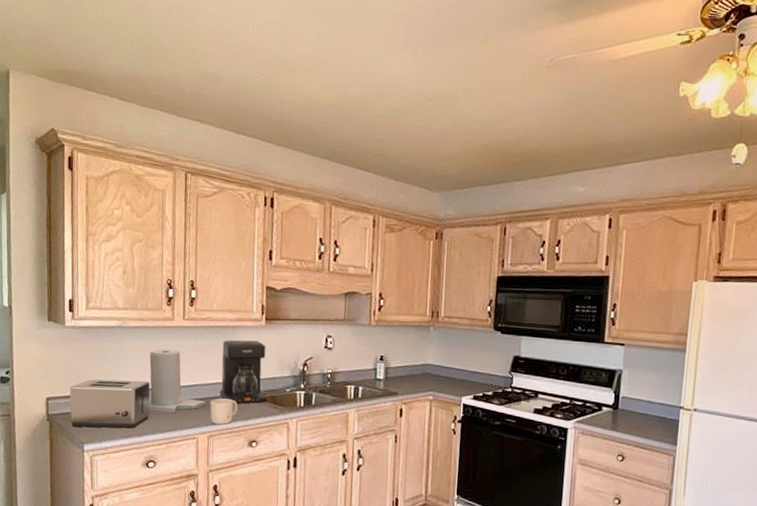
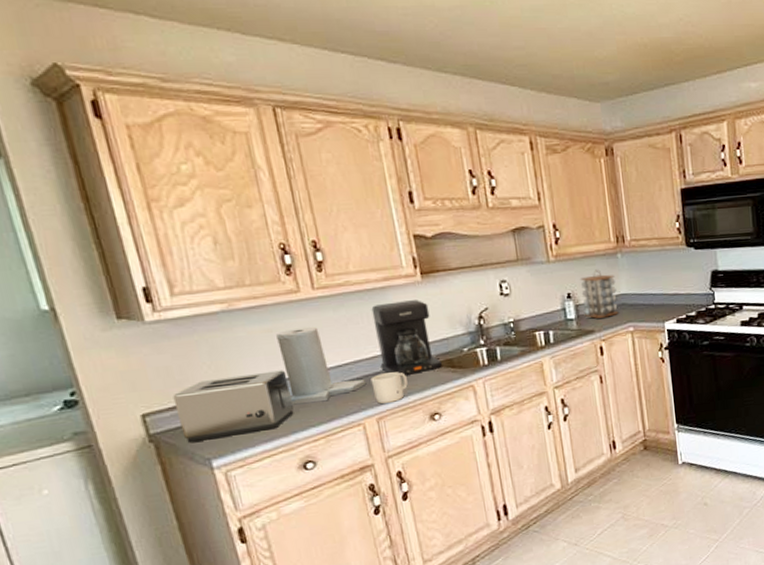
spice rack: none [392,338,425,383] -> present [581,269,619,319]

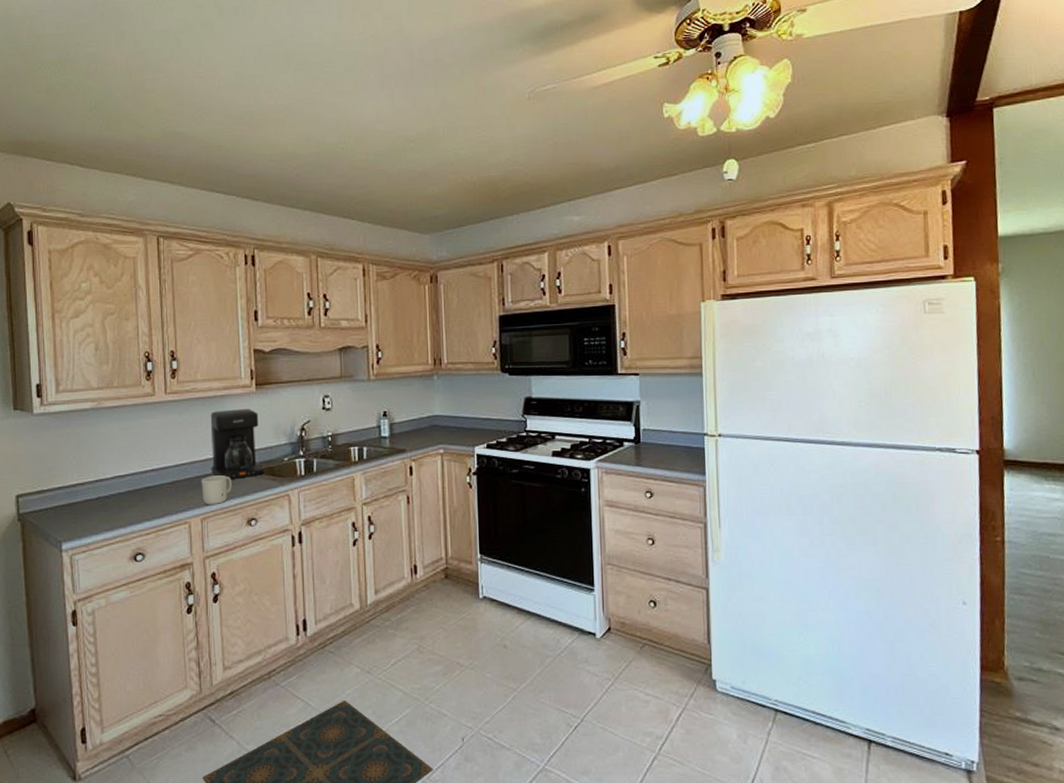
toaster: present [173,370,295,444] -> none [42,465,135,525]
paper towel: present [276,327,367,405] -> none [131,427,197,499]
spice rack: present [581,269,619,319] -> none [397,390,431,438]

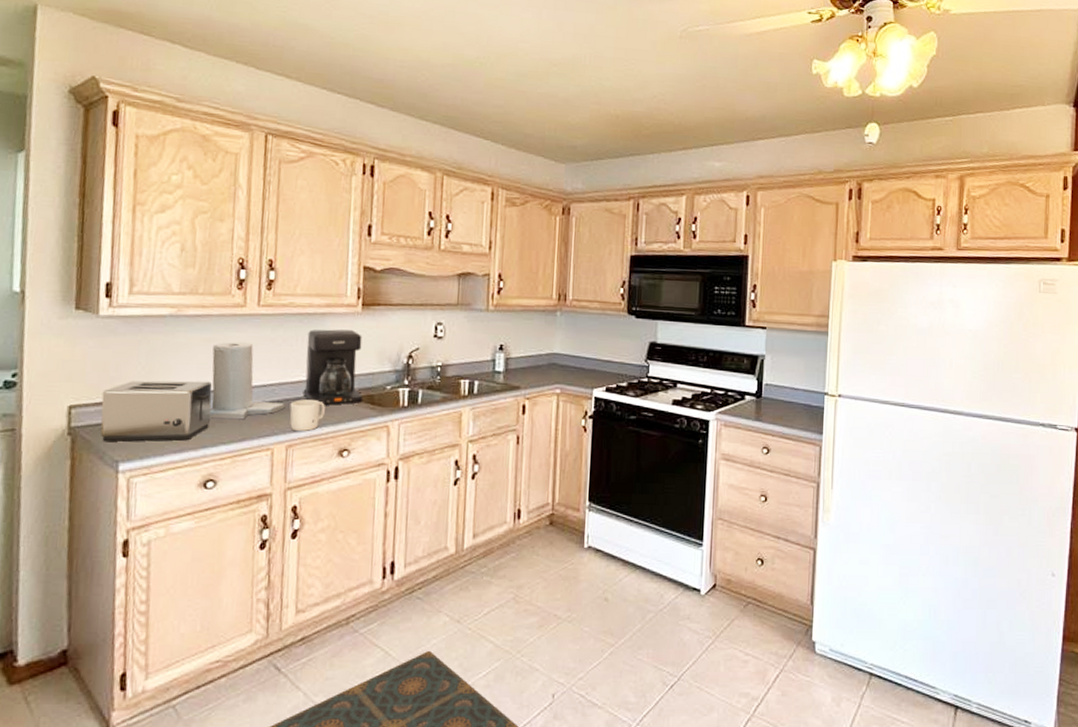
toaster: none [42,465,135,525] -> present [100,380,213,443]
paper towel: none [131,427,197,499] -> present [209,341,286,420]

